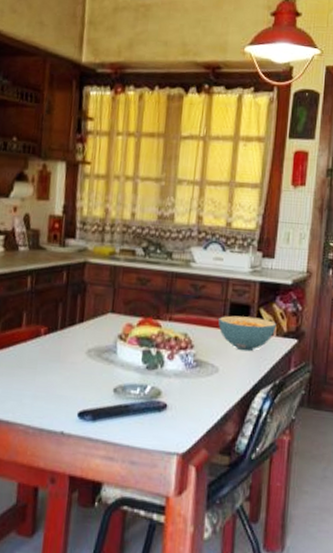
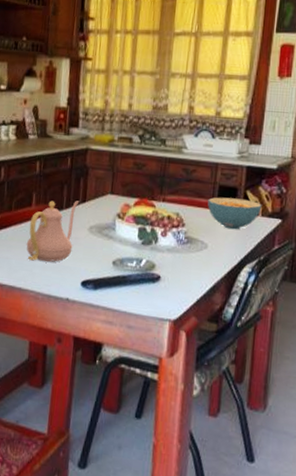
teapot: none [15,320,77,391] -> present [26,200,80,262]

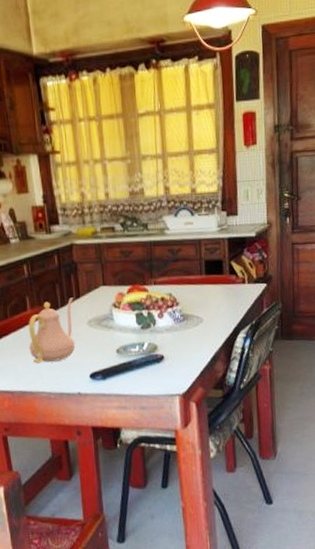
cereal bowl: present [207,197,262,230] -> none [197,270,247,301]

